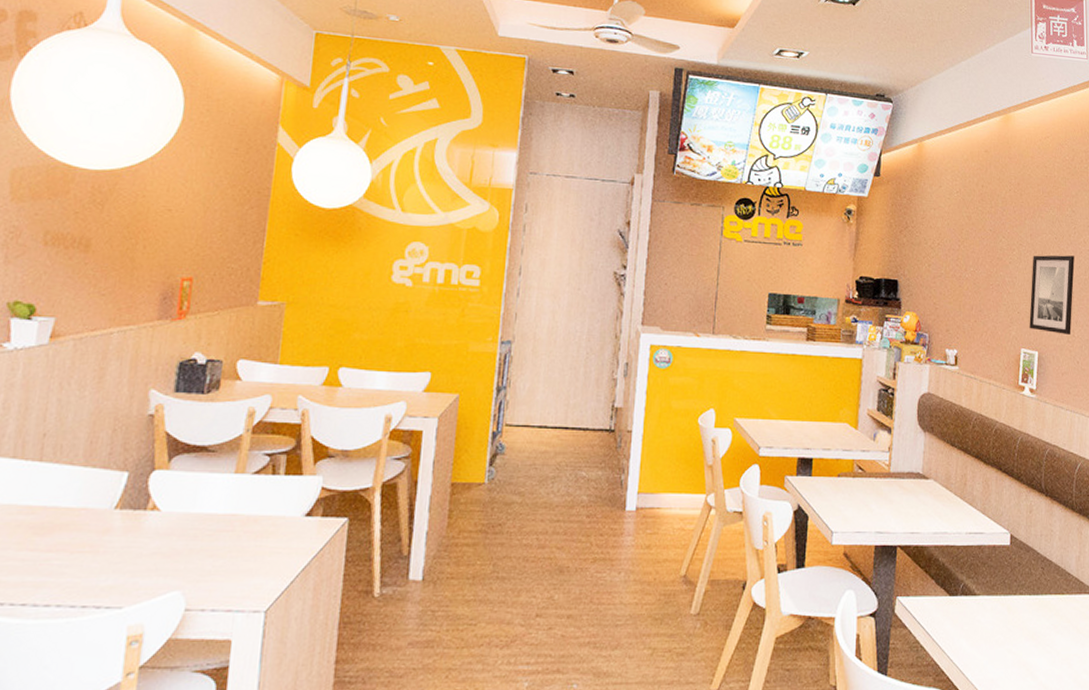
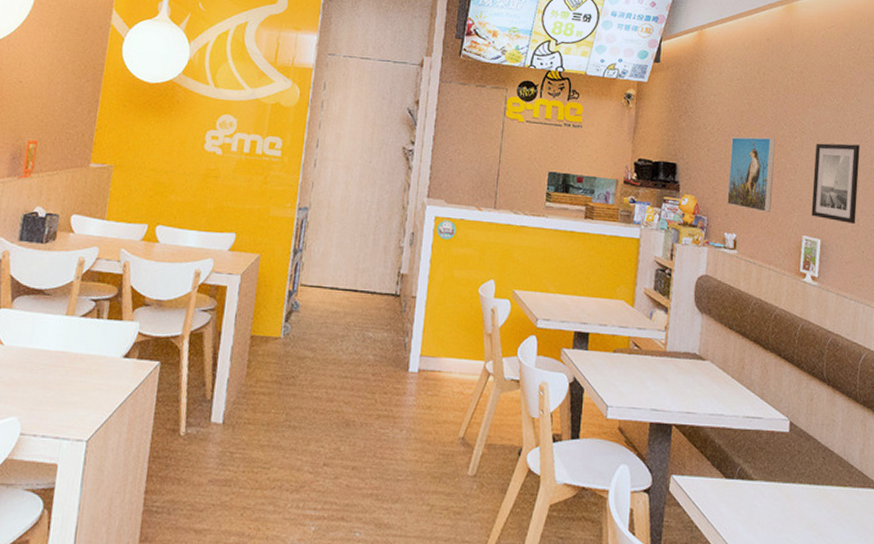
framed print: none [948,250,995,326] -> present [727,136,776,212]

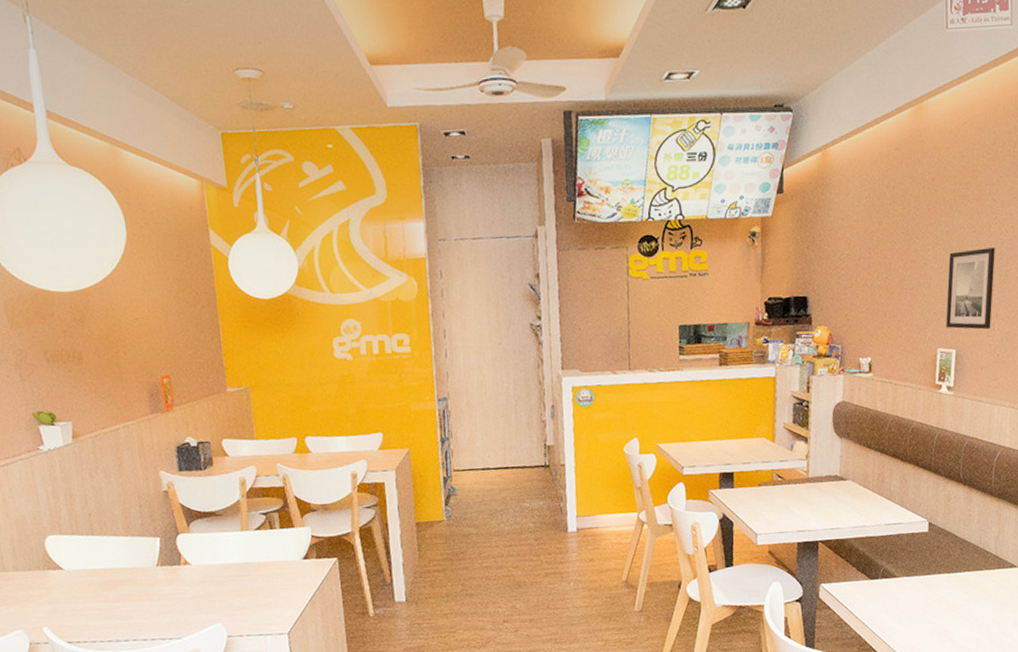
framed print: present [727,136,776,212] -> none [860,254,908,332]

